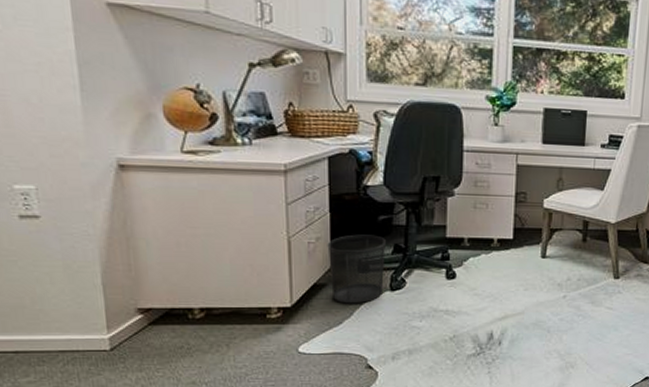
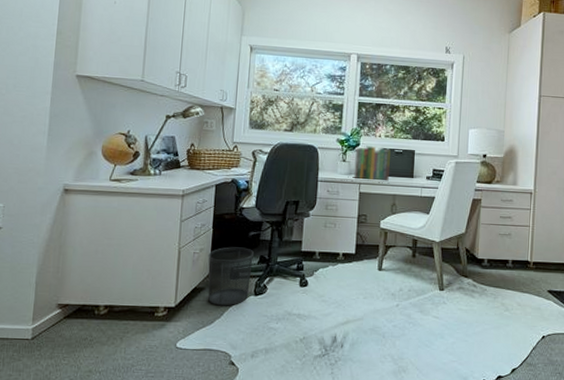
books: none [509,105,557,151] -> present [354,146,392,182]

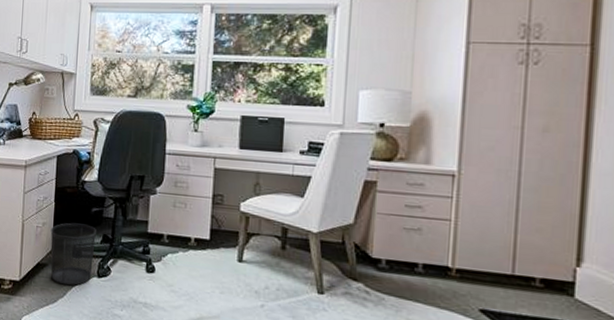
books: present [354,146,392,182] -> none [207,113,254,156]

